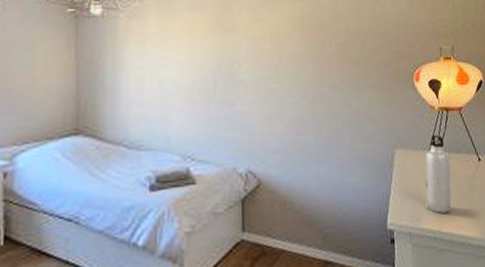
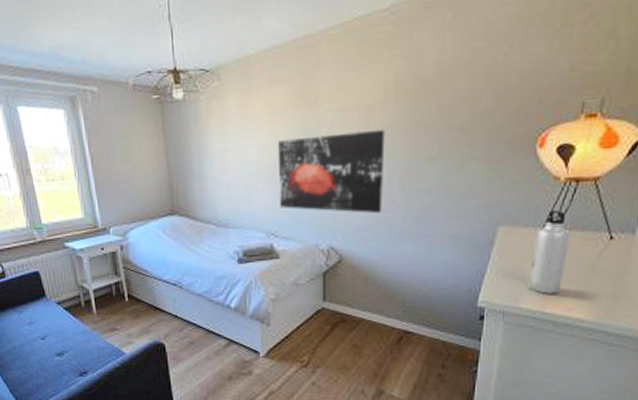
wall art: none [196,58,296,137] -> present [277,129,385,214]

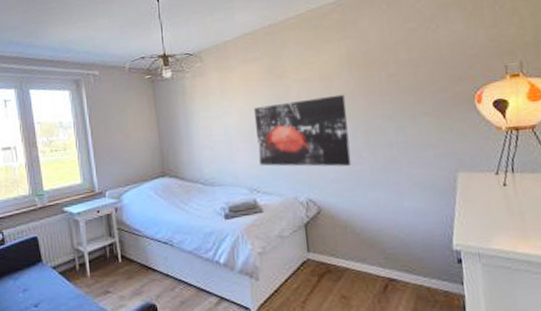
water bottle: present [528,209,570,294] -> none [492,155,527,234]

